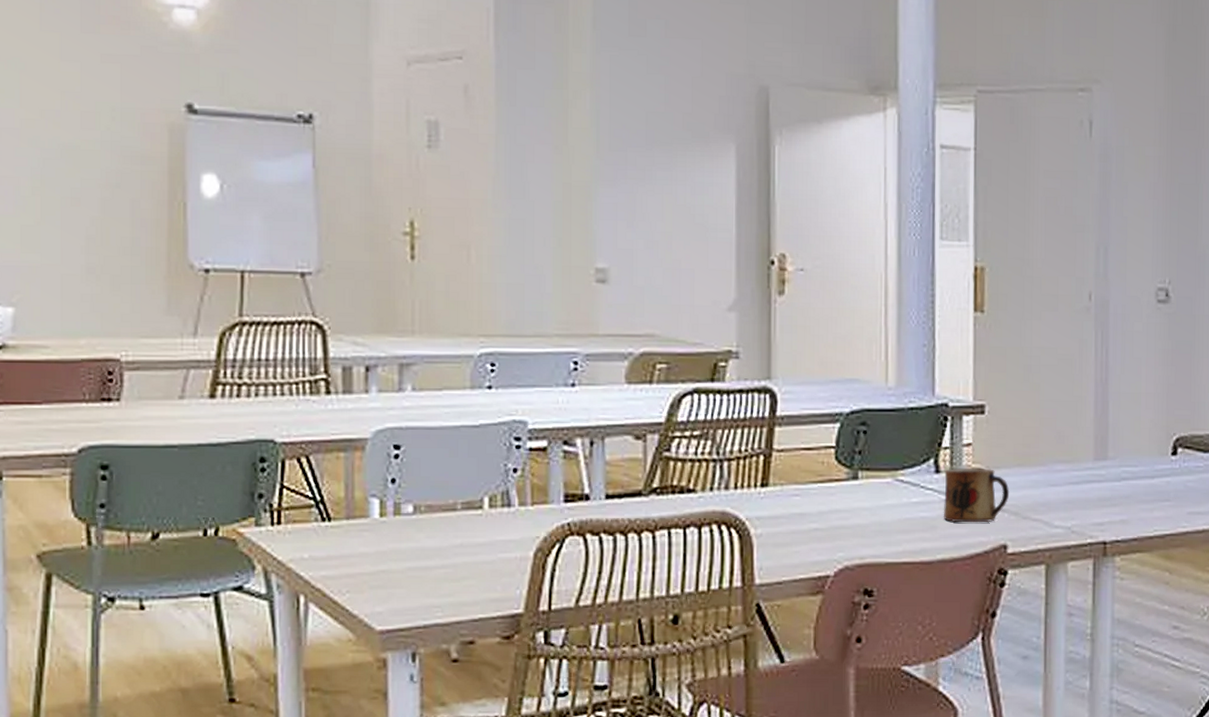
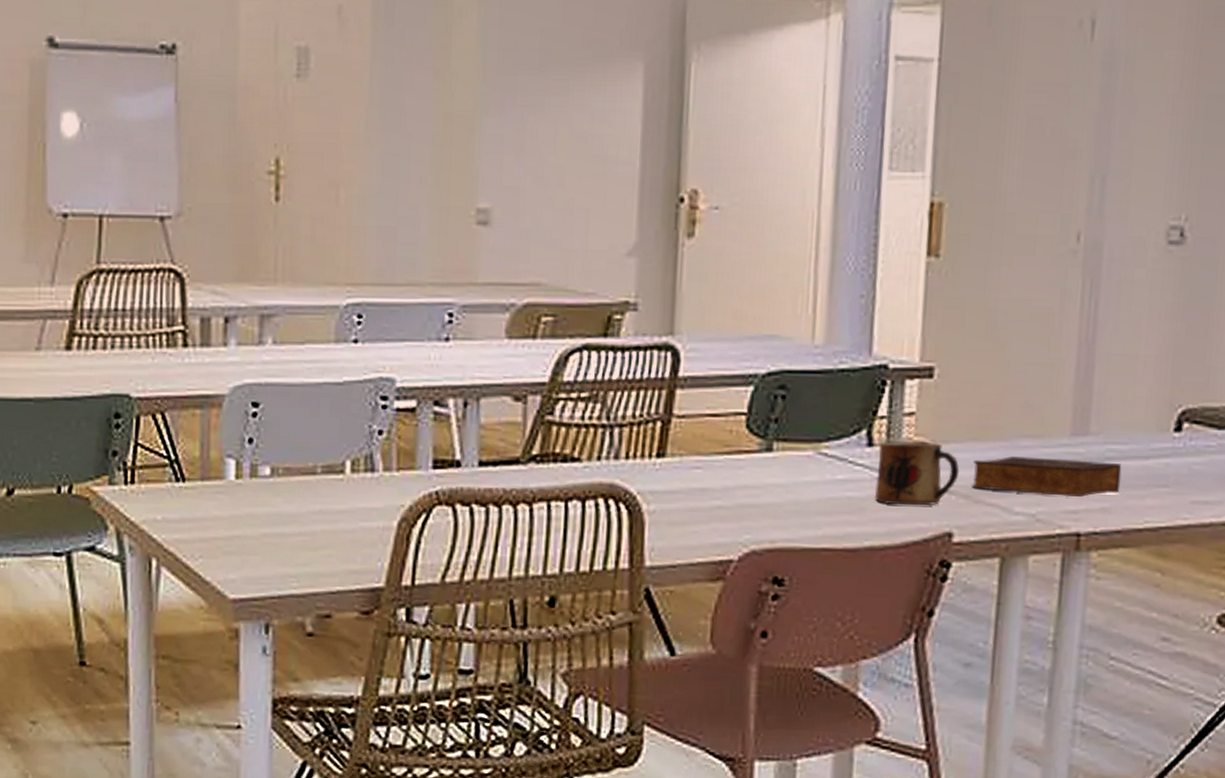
book: none [1020,479,1134,512] -> present [972,457,1122,498]

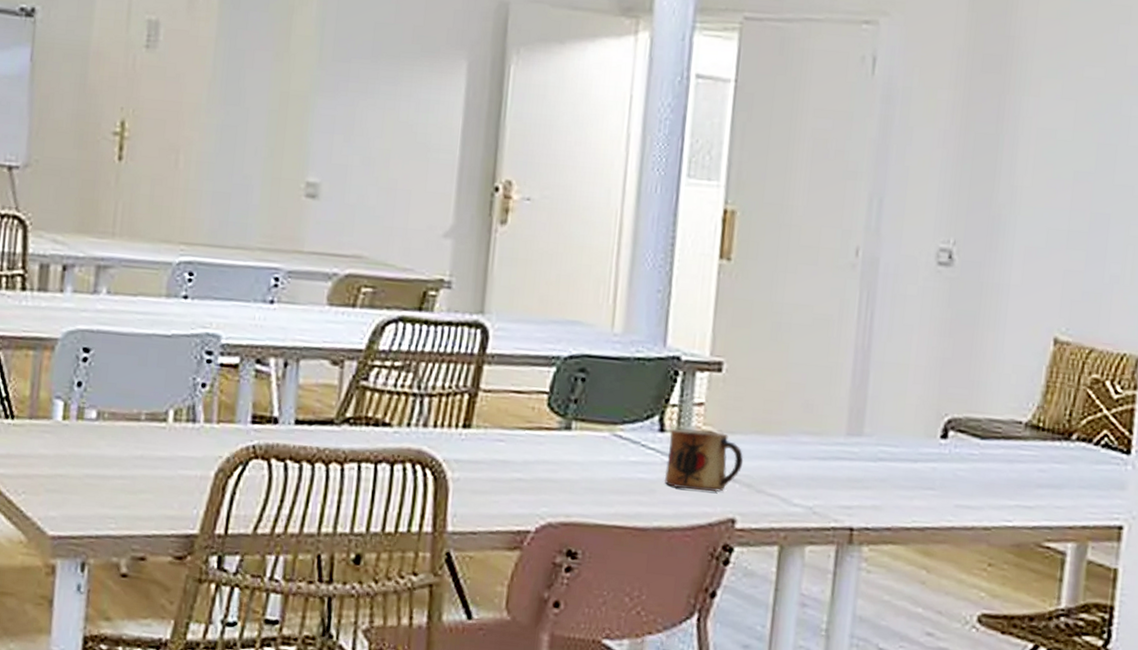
book: present [972,457,1122,498] -> none [755,451,893,494]

